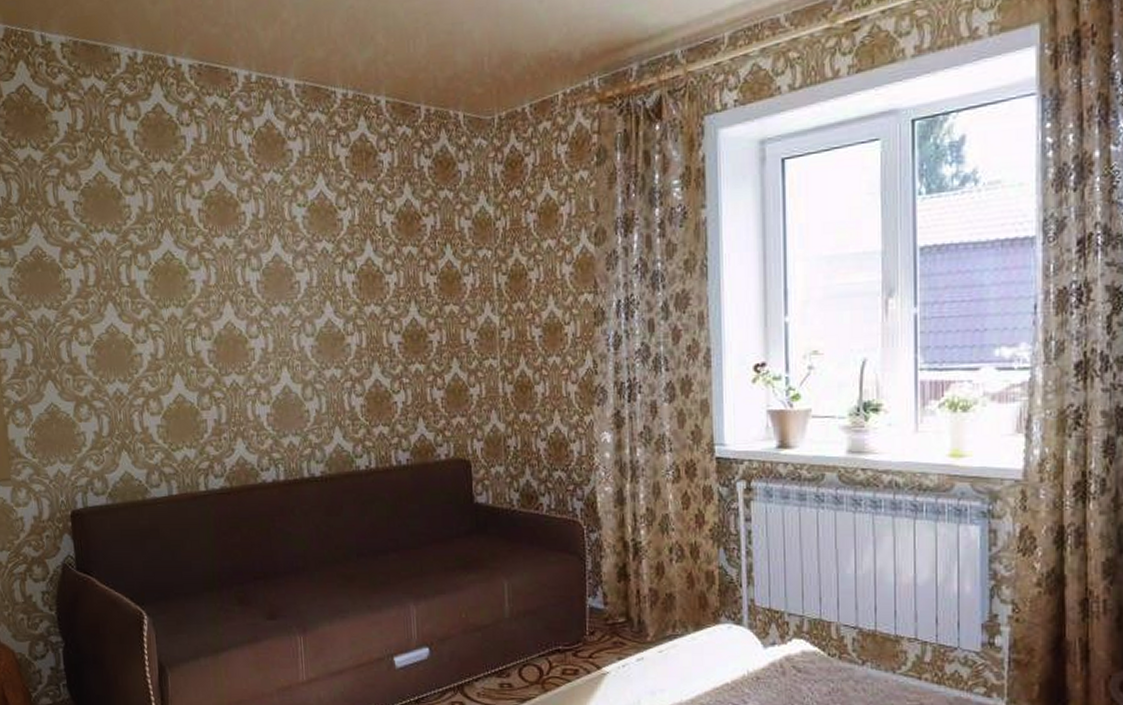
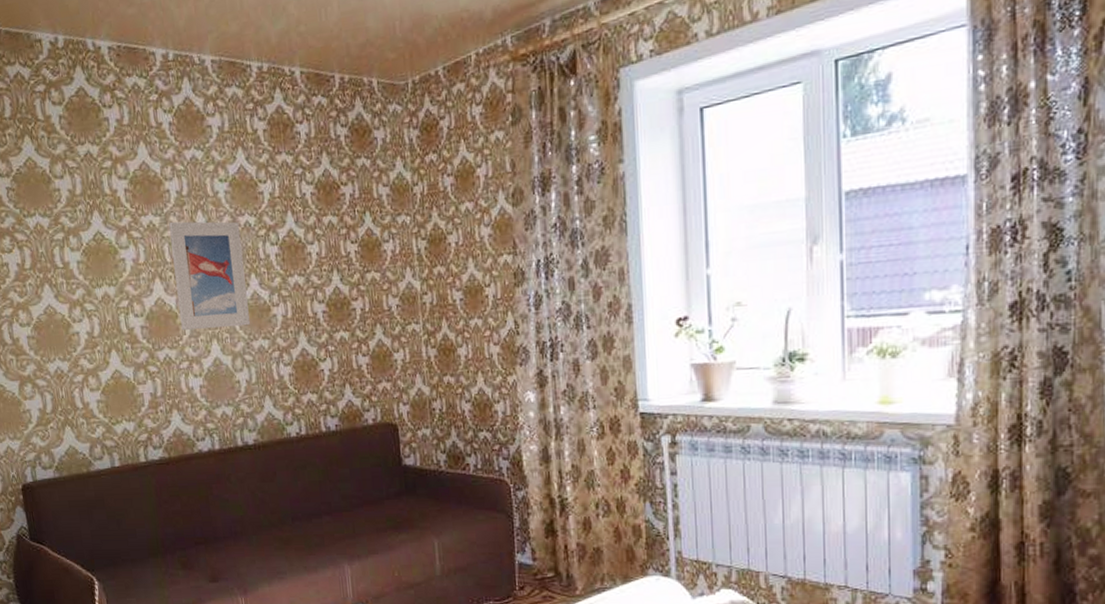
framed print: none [243,244,323,357] -> present [169,221,250,331]

